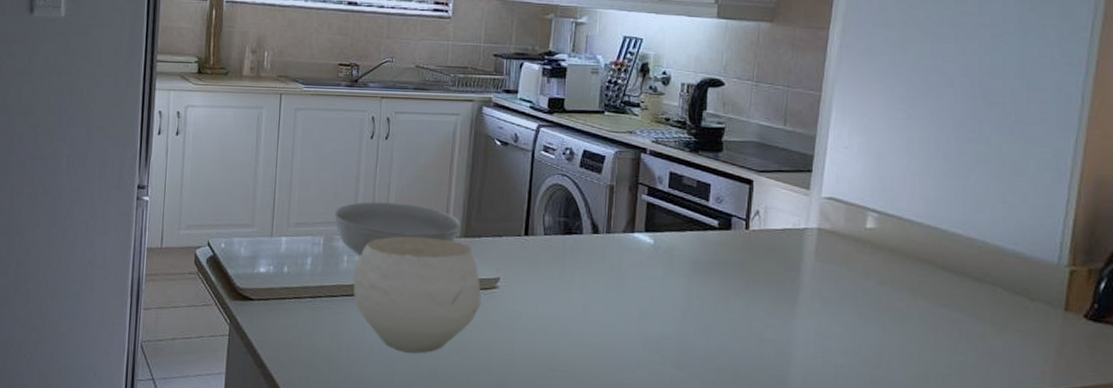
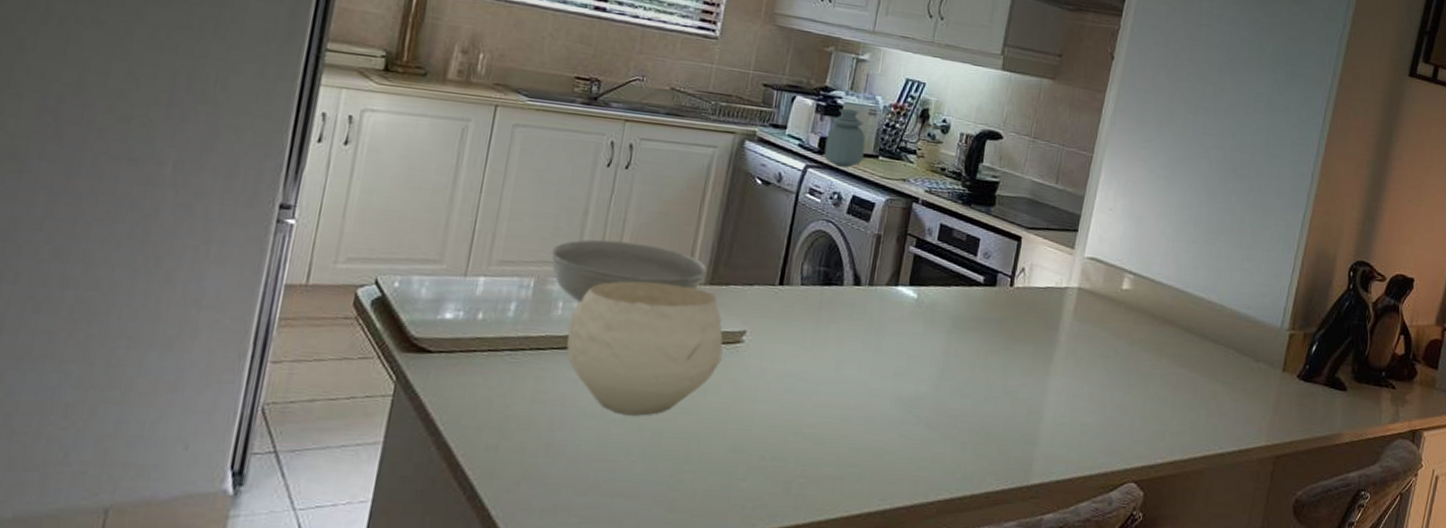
jar: none [554,69,591,126] -> present [824,108,866,168]

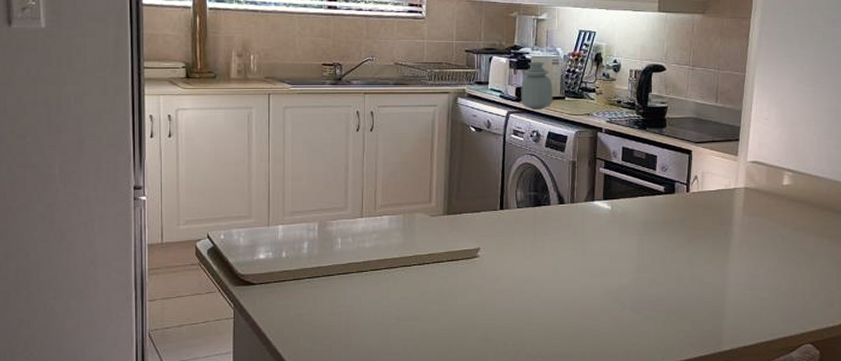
decorative bowl: present [550,239,708,304] -> none [326,188,444,239]
bowl: present [566,281,723,416] -> none [348,216,464,320]

